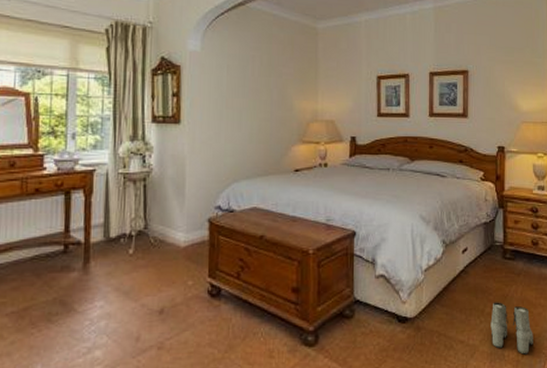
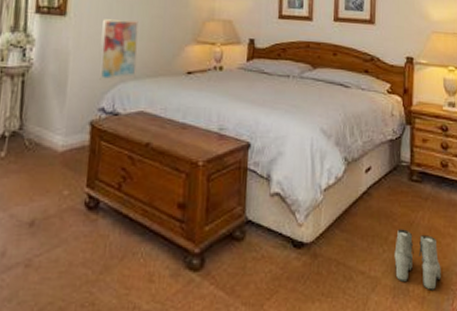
wall art: none [213,124,248,181] -> present [98,19,139,80]

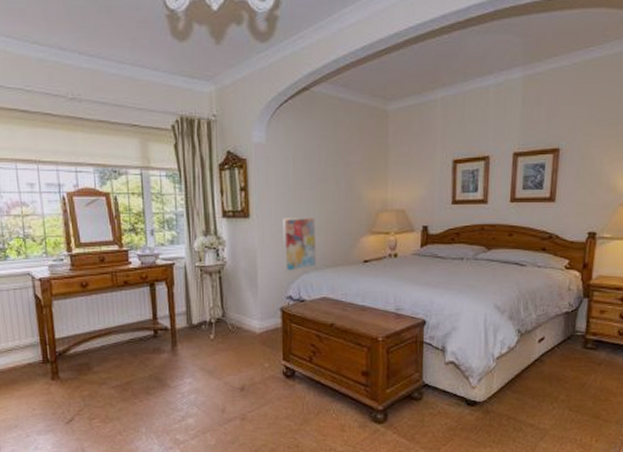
boots: present [394,229,441,290] -> none [563,390,611,440]

